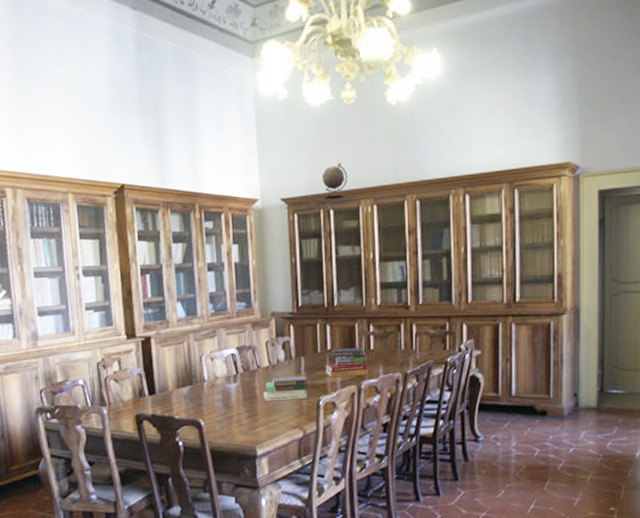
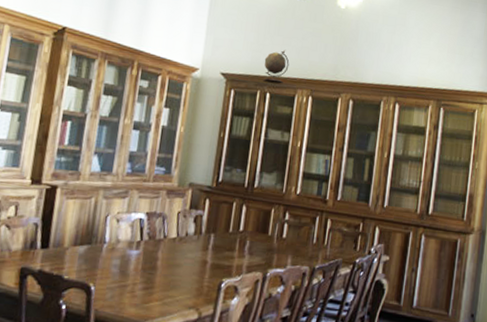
books: present [262,376,308,402] -> none [163,251,214,279]
books: present [325,347,368,378] -> none [233,230,277,264]

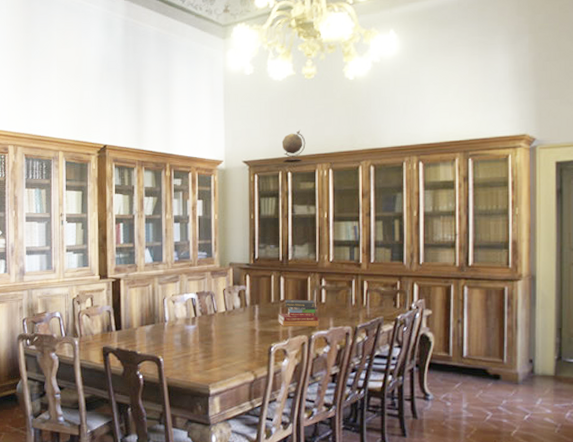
books: none [233,230,277,264] -> present [278,299,319,326]

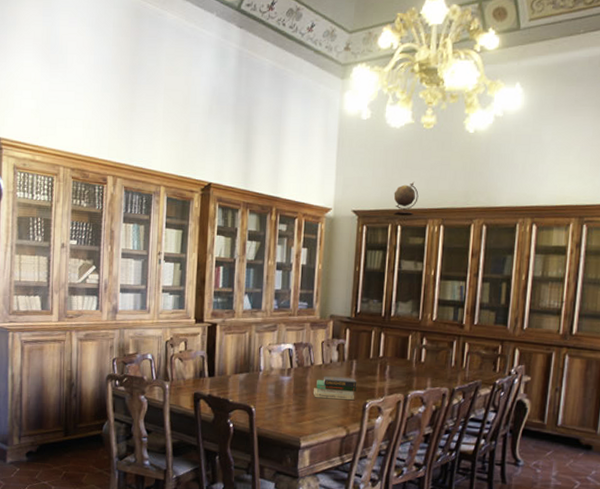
books: none [218,323,261,345] -> present [313,376,357,401]
books: present [278,299,319,326] -> none [375,356,416,386]

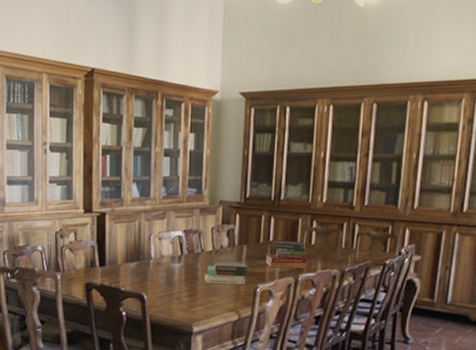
books: none [375,356,416,386] -> present [265,240,307,269]
globe: present [392,181,419,216] -> none [281,60,308,96]

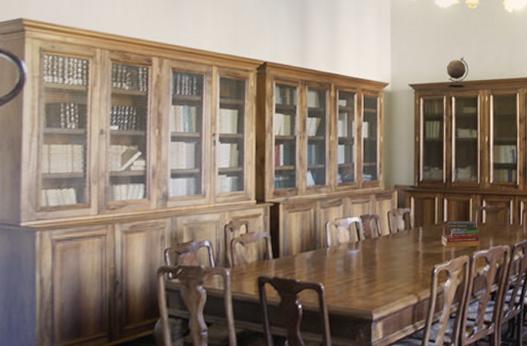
books: present [204,262,248,285] -> none [382,245,425,269]
globe: none [281,60,308,96] -> present [446,56,469,88]

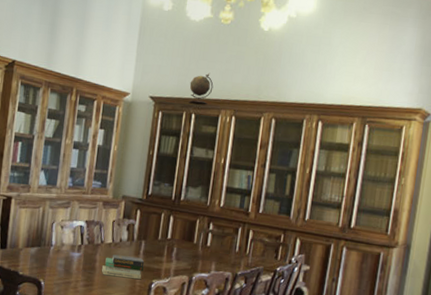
books: none [382,245,425,269] -> present [101,254,145,280]
books: present [441,220,479,247] -> none [162,238,202,269]

